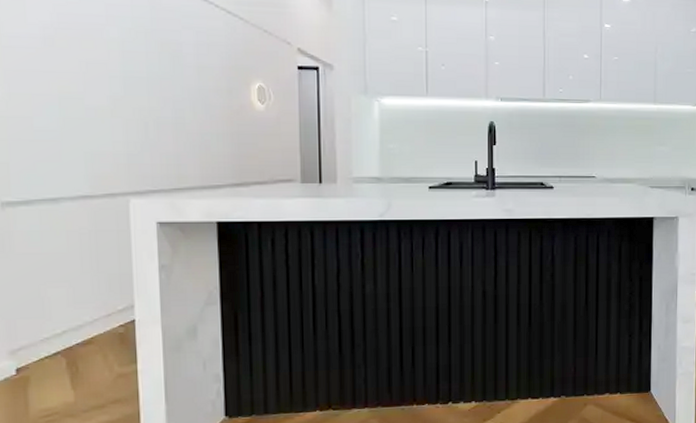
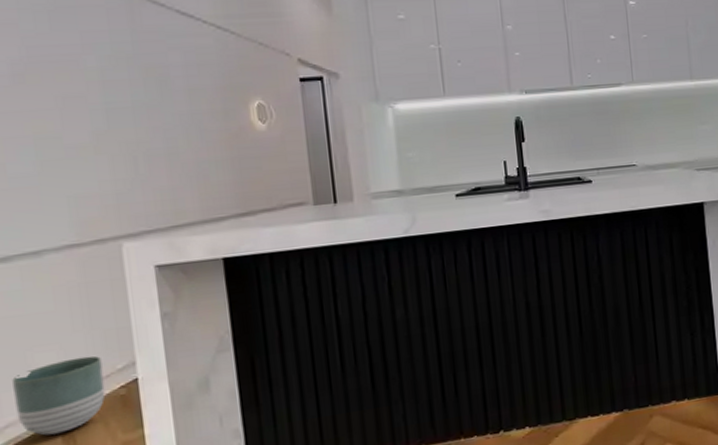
planter: none [27,295,106,361] -> present [12,356,106,436]

